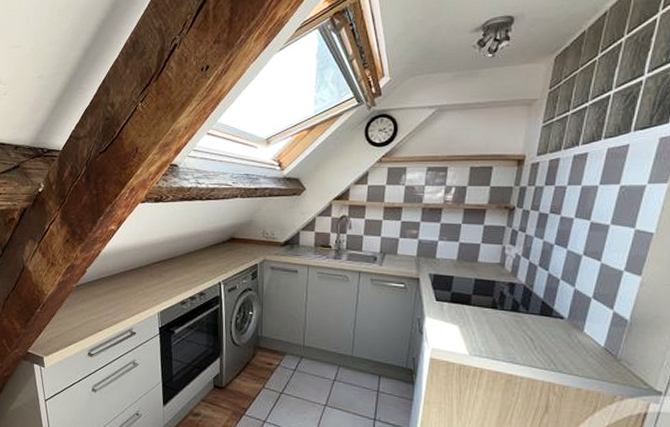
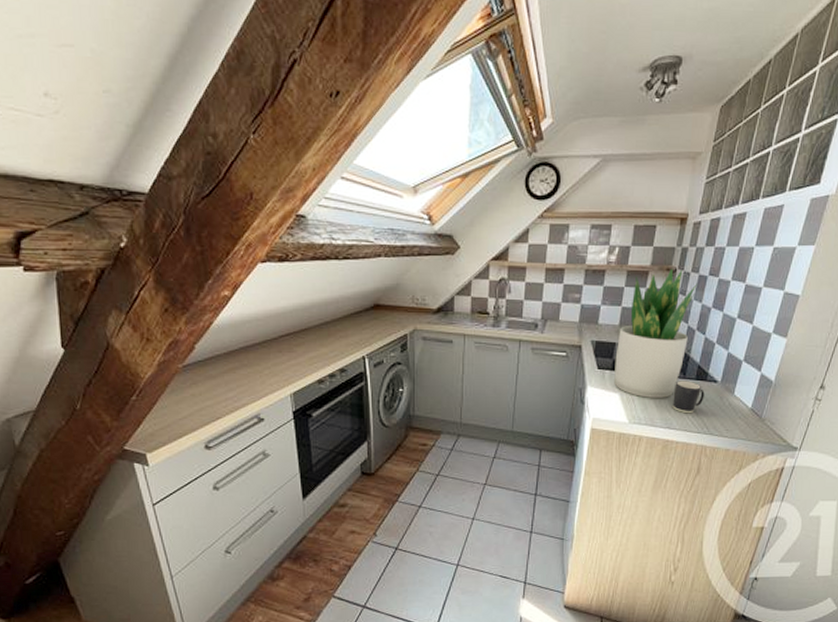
planter: none [453,206,538,332] -> present [614,268,697,398]
mug: none [515,315,550,349] -> present [672,380,705,414]

